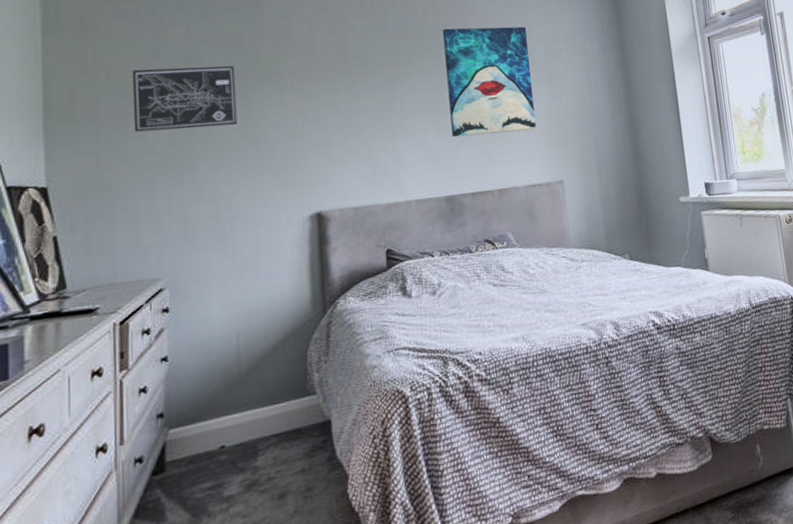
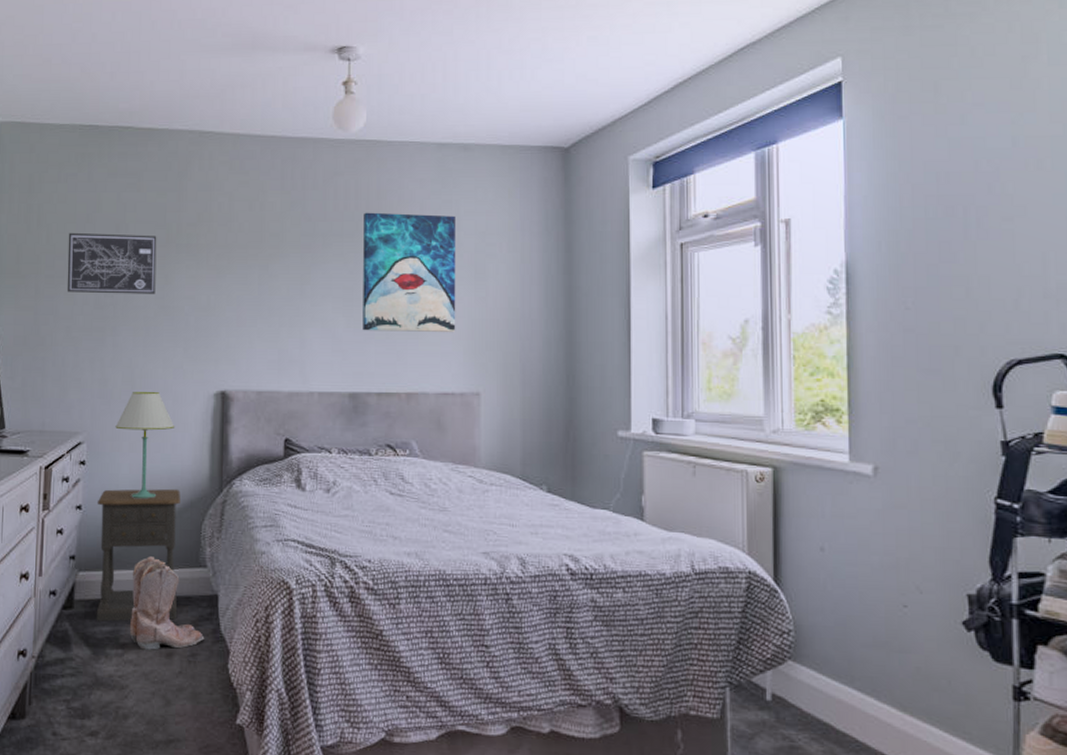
nightstand: none [185,319,287,479] -> present [96,488,180,622]
table lamp: none [201,223,270,338] -> present [115,392,175,498]
boots: none [233,395,320,498] -> present [129,556,205,650]

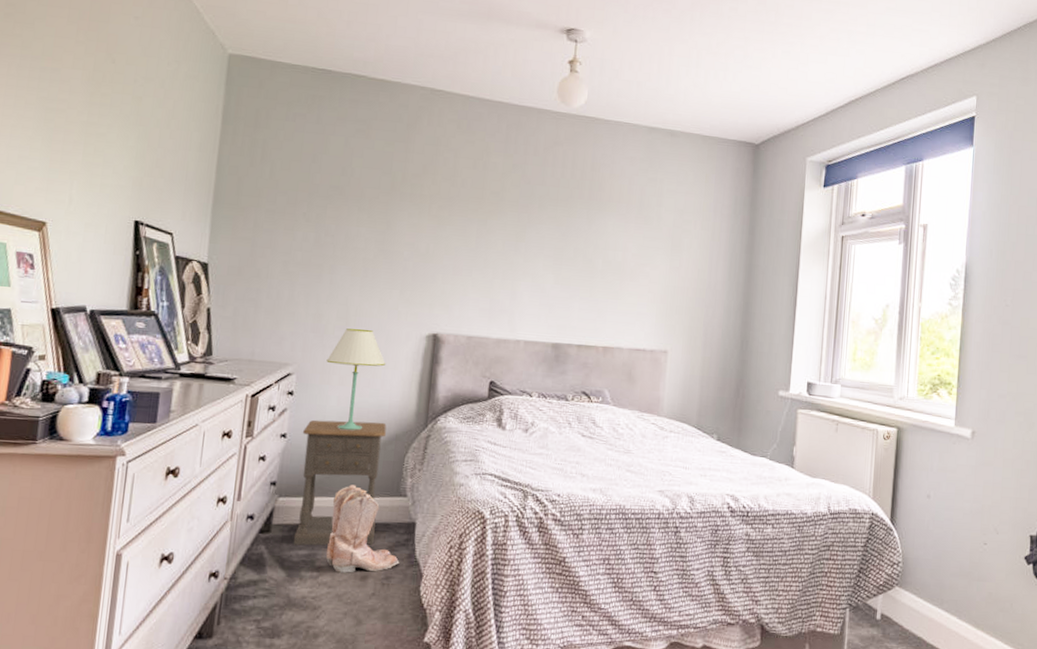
wall art: present [67,232,157,294] -> none [287,170,382,238]
wall art: present [363,212,457,332] -> none [569,181,660,296]

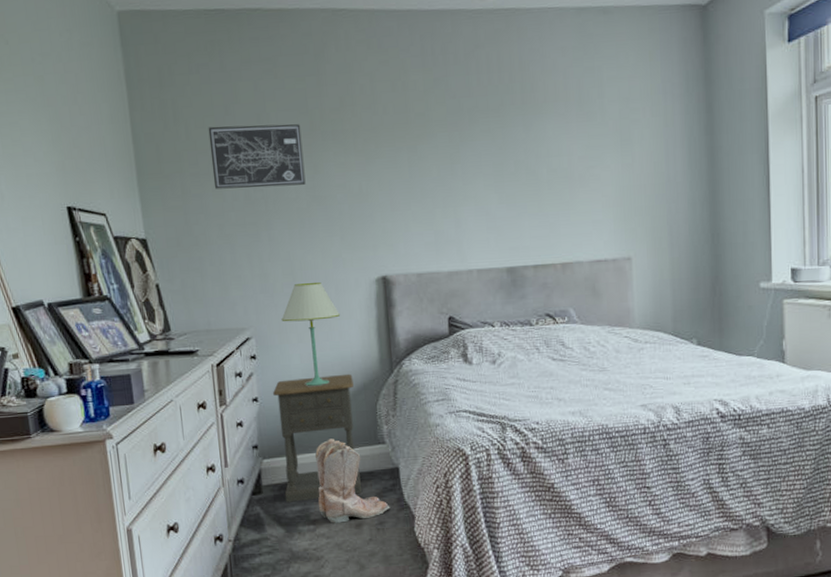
wall art: none [287,170,382,238] -> present [208,124,306,189]

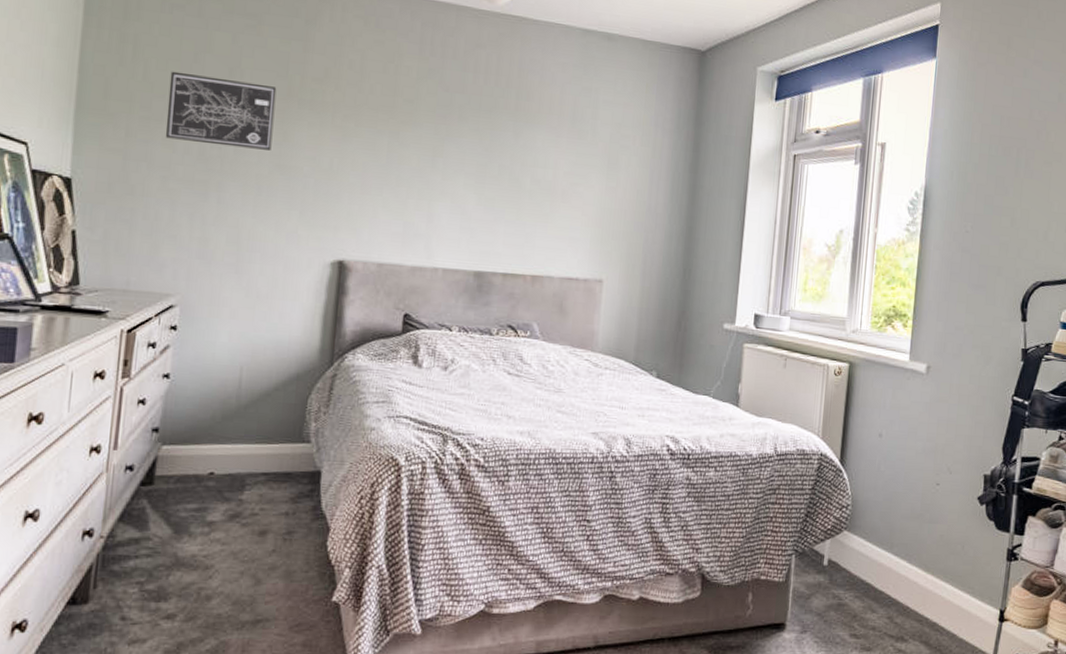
nightstand: present [272,373,362,503] -> none [180,358,286,499]
table lamp: present [281,283,341,386] -> none [215,254,285,369]
boots: present [315,438,390,523] -> none [218,430,303,528]

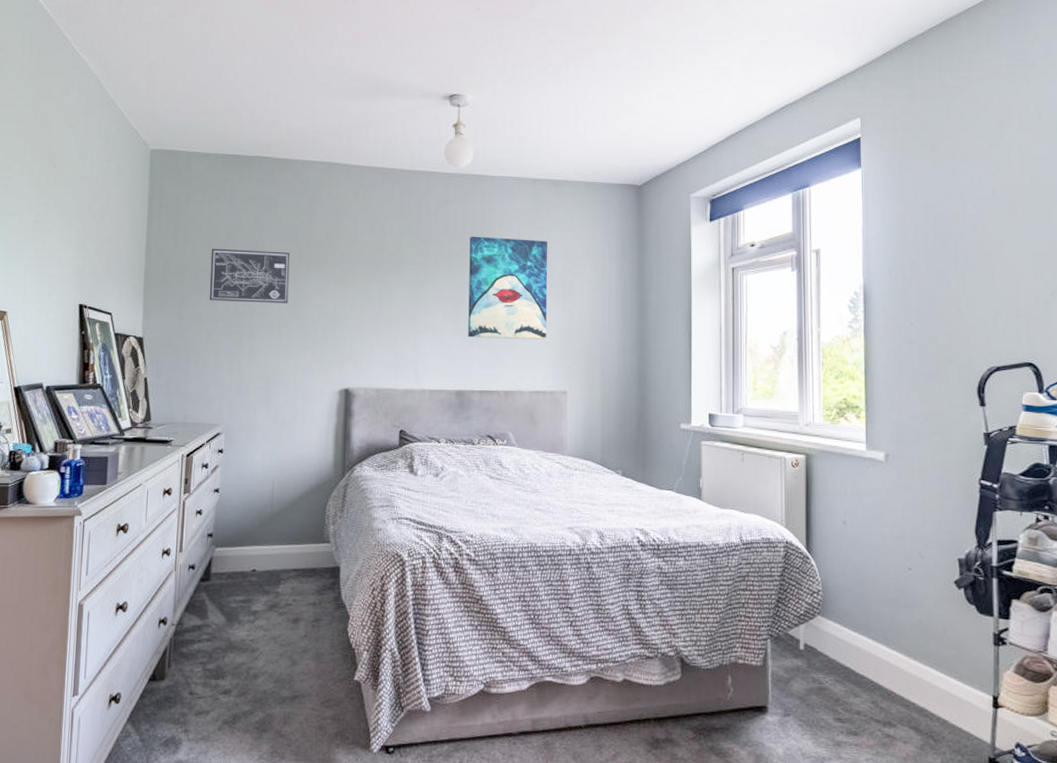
wall art: none [493,89,595,219] -> present [468,236,548,339]

